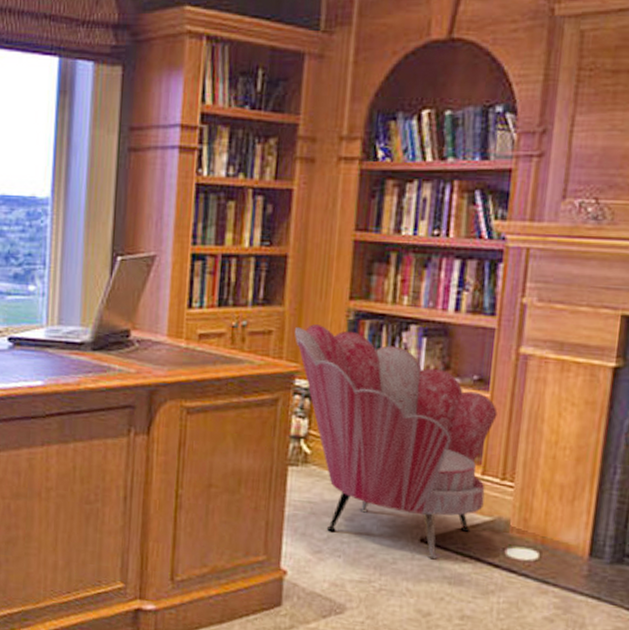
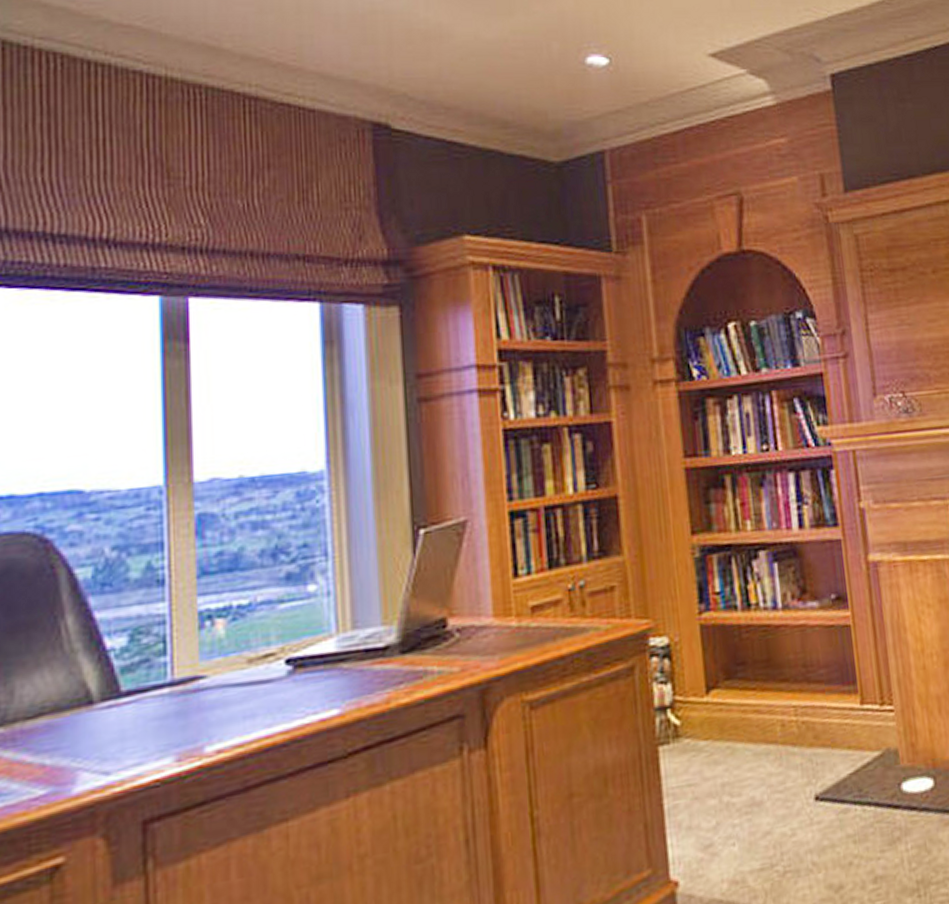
armchair: present [295,324,498,560] -> none [639,569,870,818]

